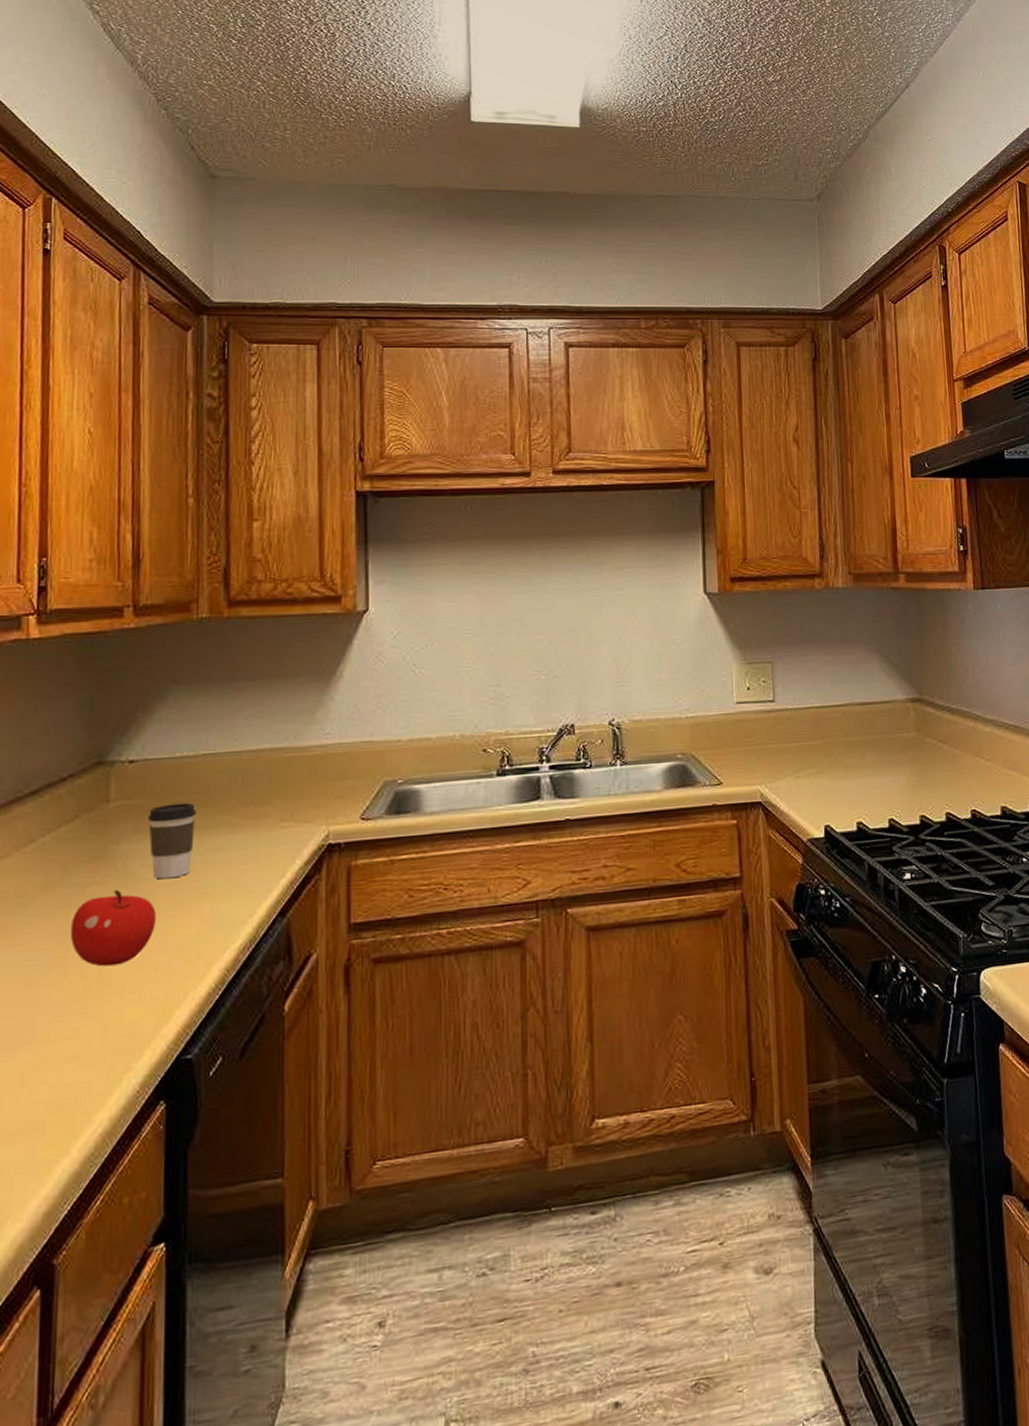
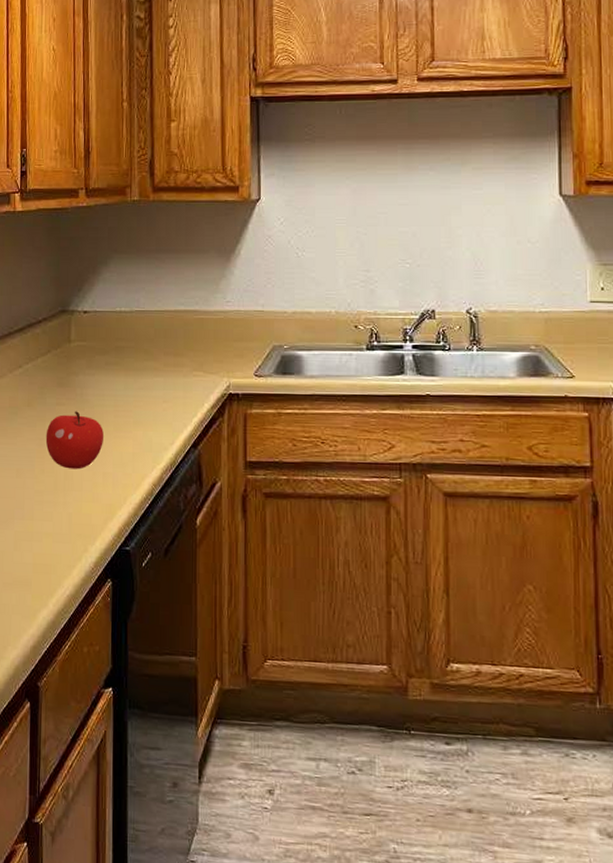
coffee cup: present [147,802,197,880] -> none [97,348,132,407]

